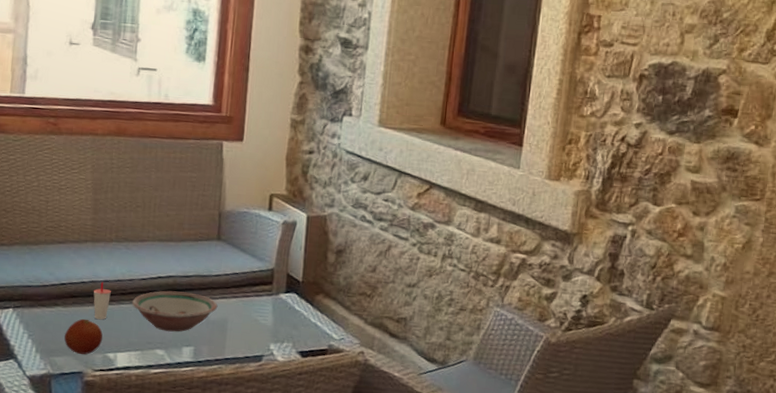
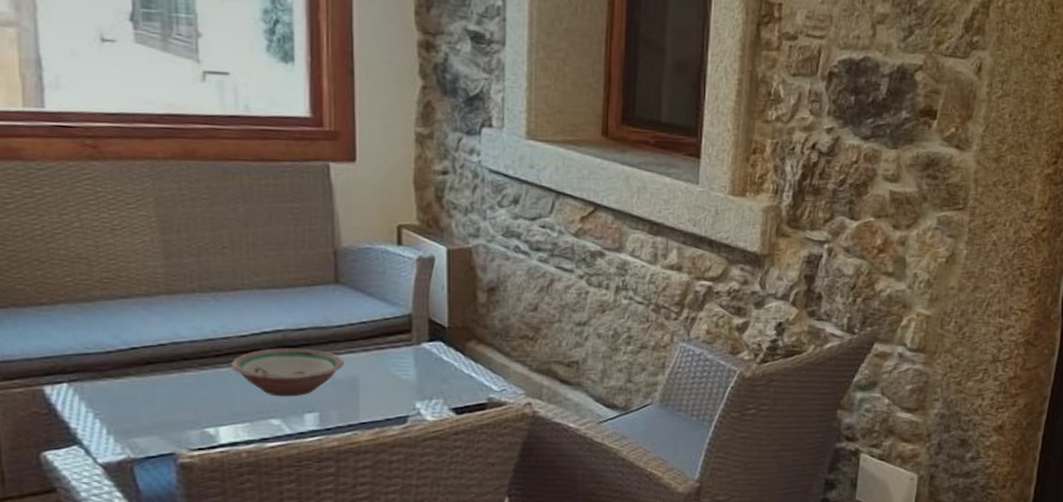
fruit: present [64,318,103,355] -> none [145,389,198,433]
cup: present [93,281,111,320] -> none [176,342,201,389]

